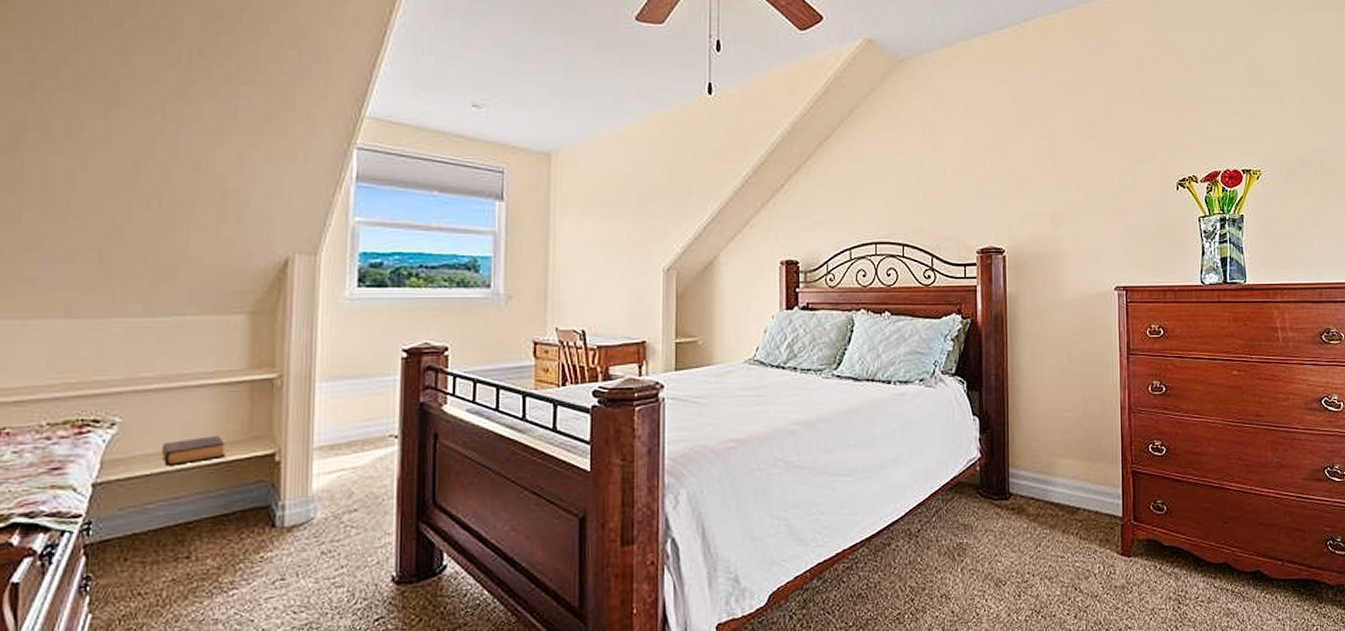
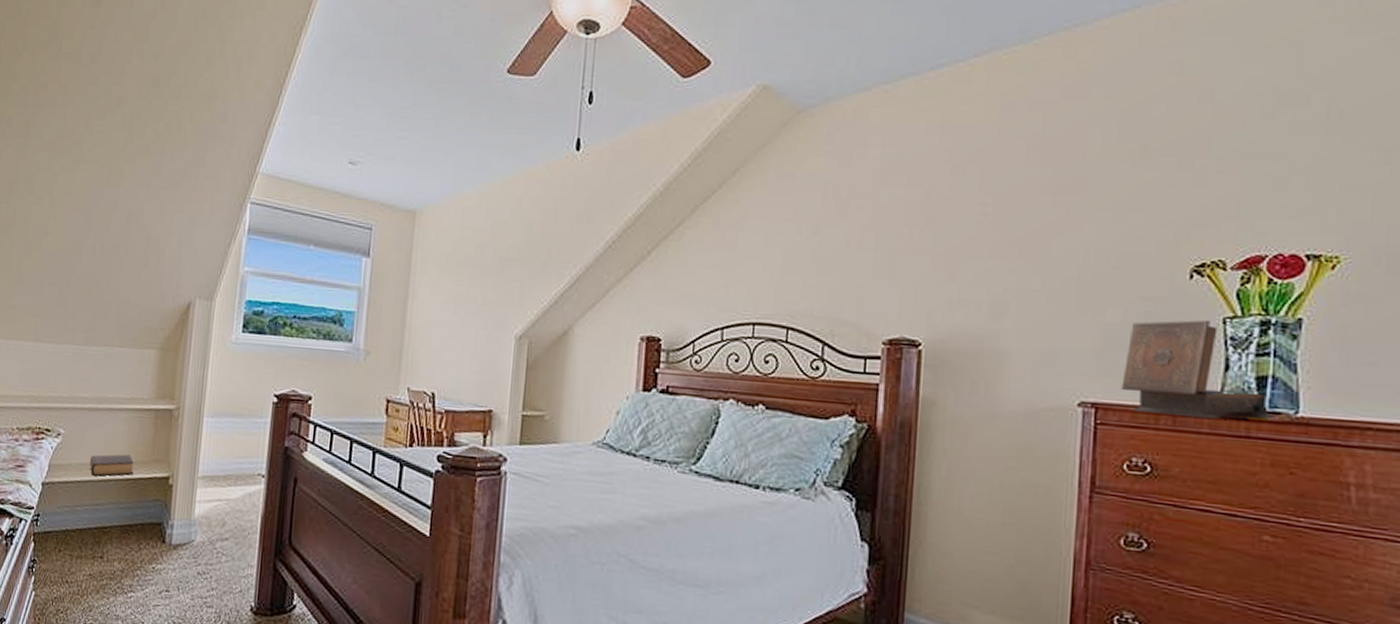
jewelry box: none [1141,219,1234,292] -> present [1121,319,1276,420]

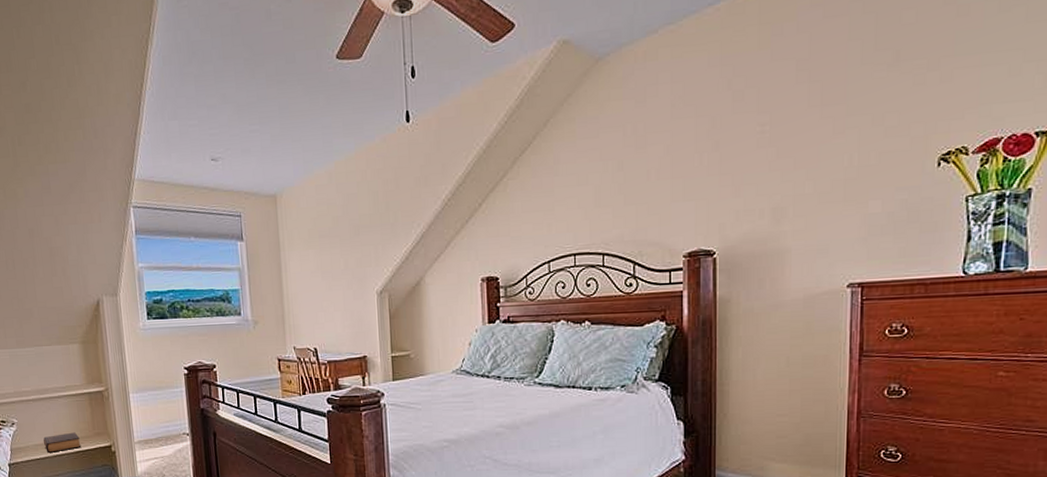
jewelry box: present [1121,319,1276,420] -> none [882,199,1009,286]

